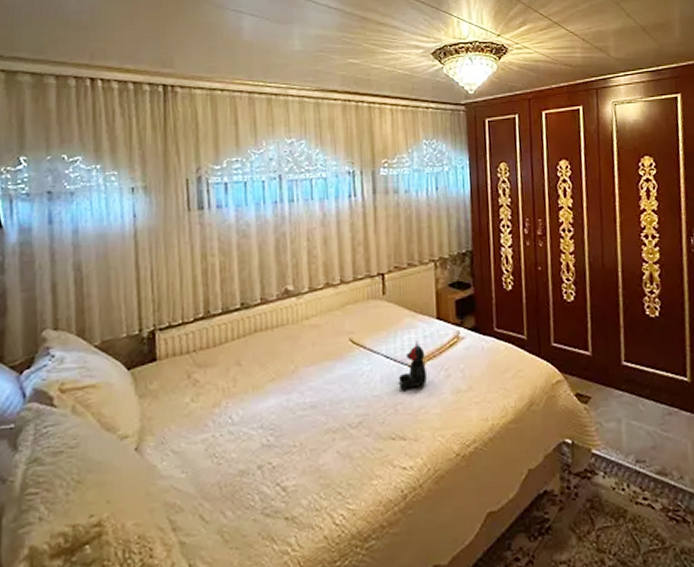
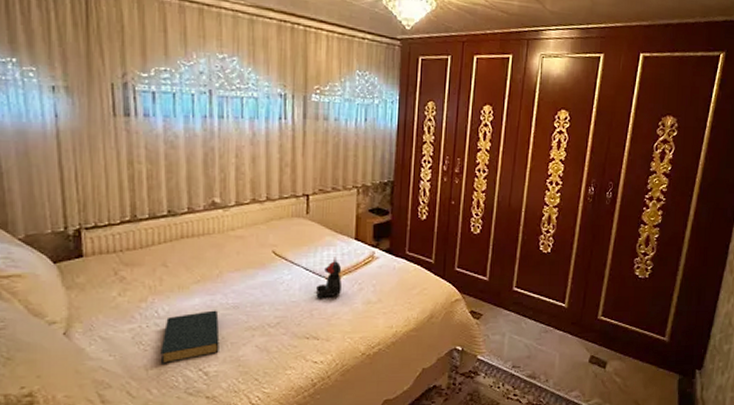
hardback book: none [235,411,297,480] -> present [160,310,220,364]

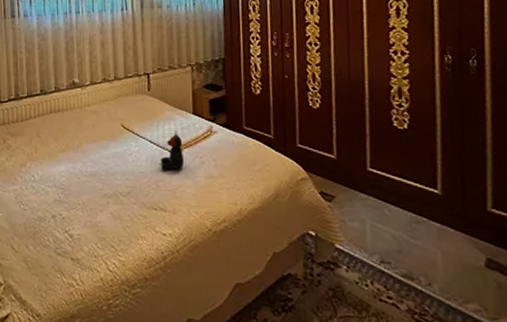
hardback book: present [160,310,220,364] -> none [35,177,81,224]

